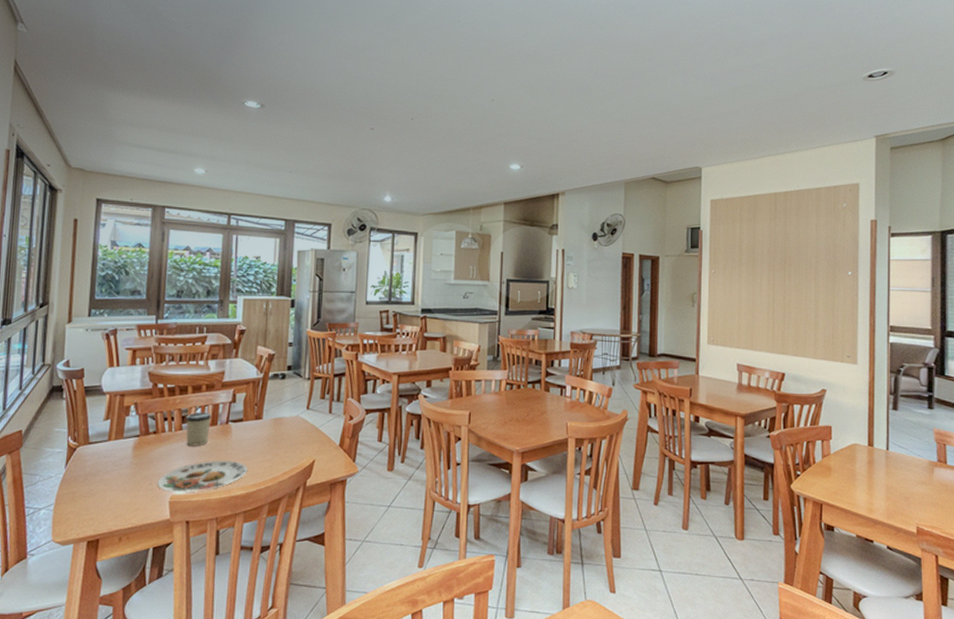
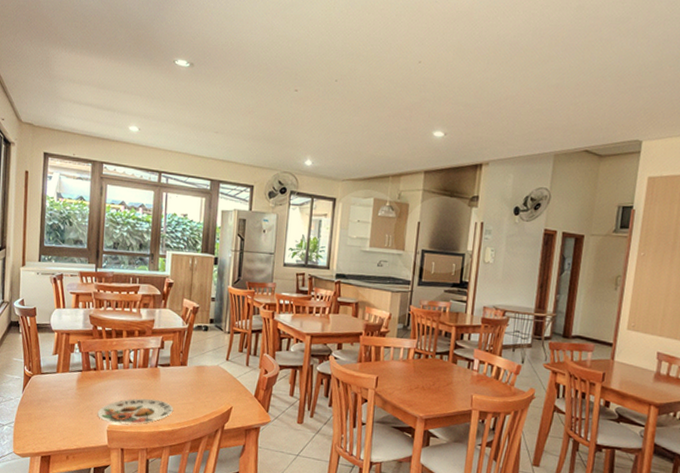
cup: present [185,411,211,446] -> none [120,354,143,385]

